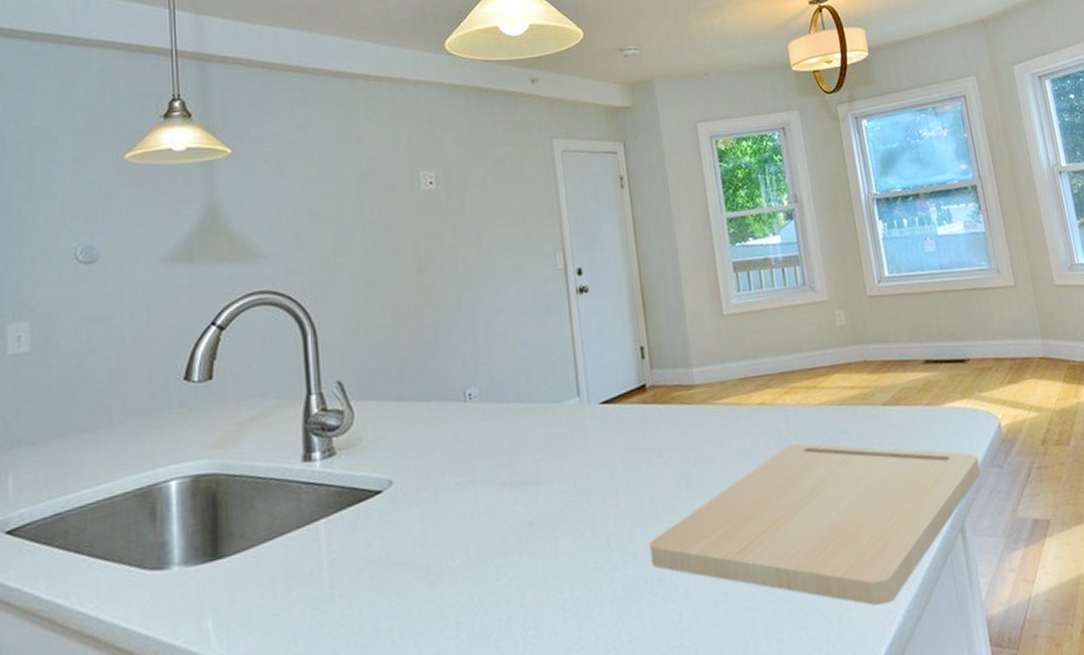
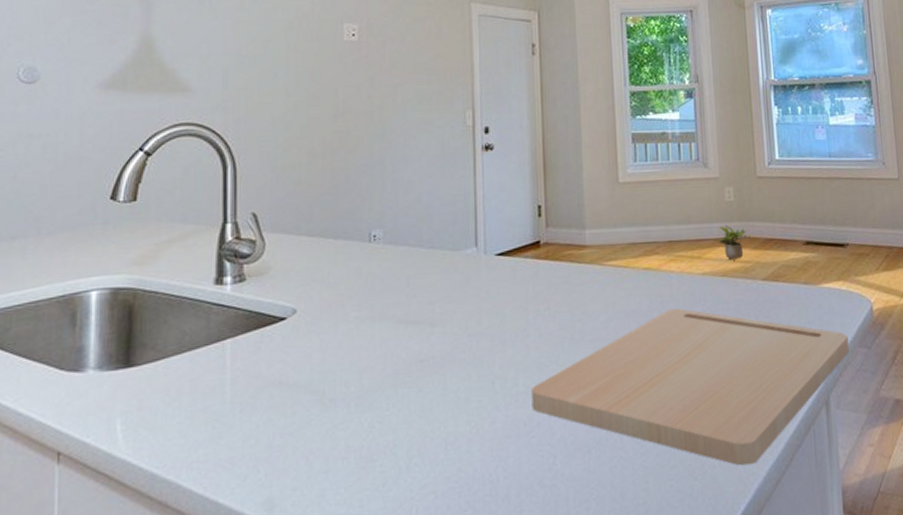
potted plant: none [832,350,862,387] -> present [717,224,747,260]

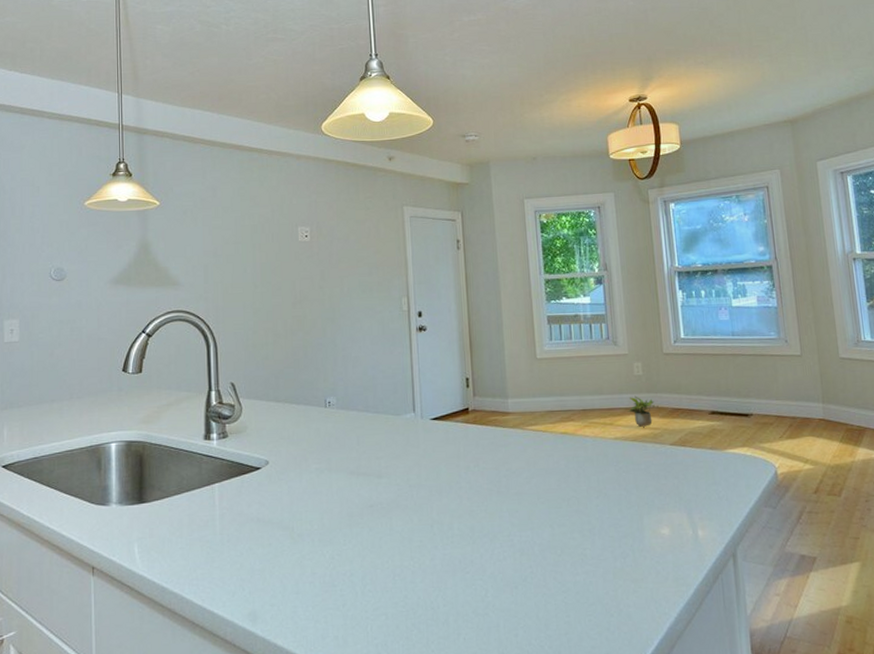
cutting board: present [531,308,849,466] -> none [464,468,755,607]

